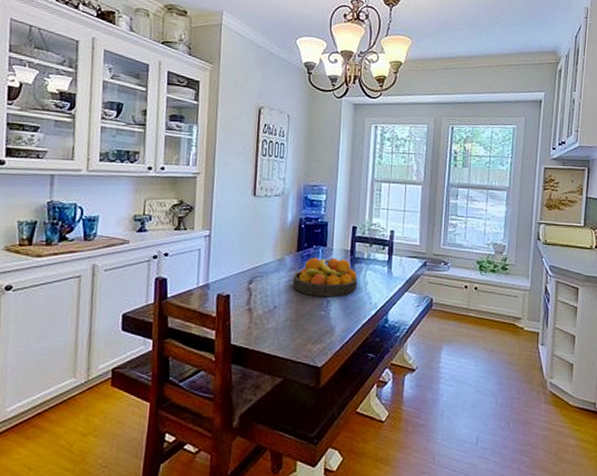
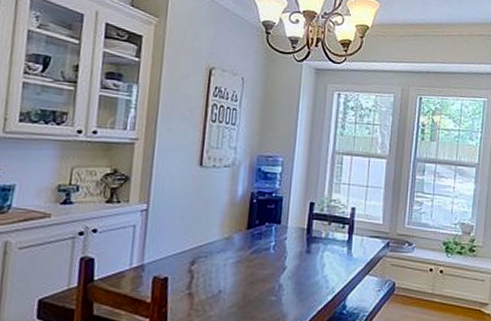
fruit bowl: present [292,258,358,296] -> none [240,236,314,280]

